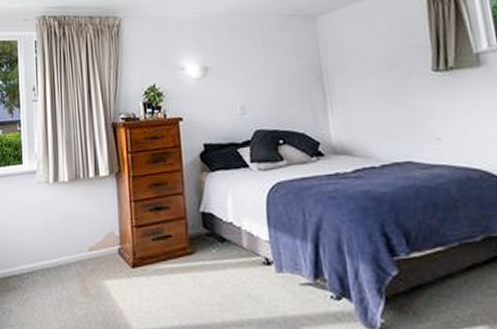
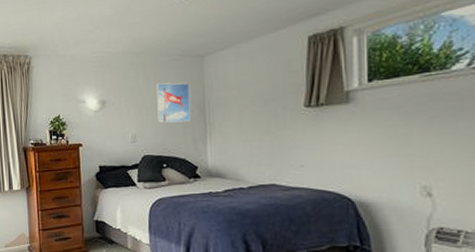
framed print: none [265,45,307,92] -> present [155,82,191,123]

